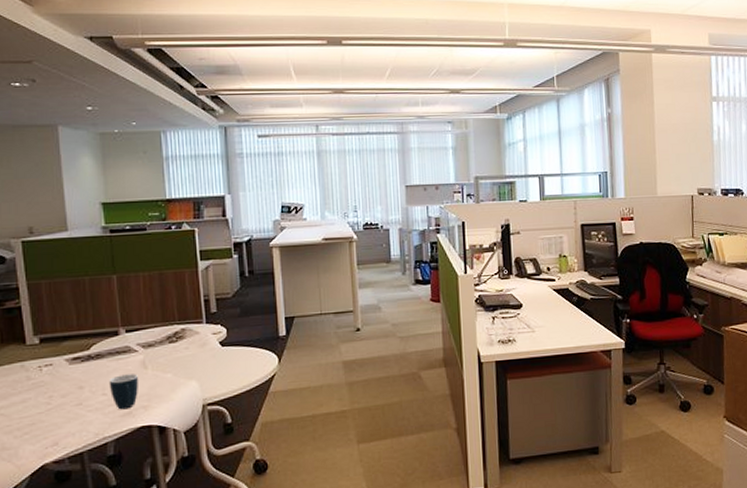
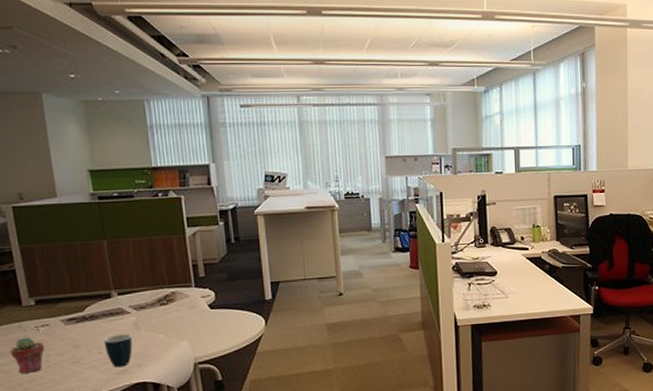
potted succulent: none [11,377,47,417] -> present [10,337,45,373]

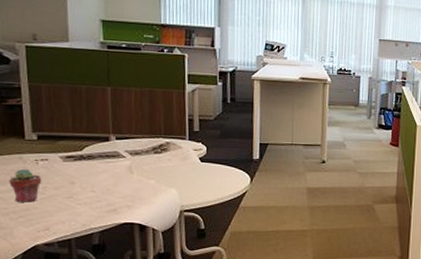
mug: present [103,334,132,368] -> none [97,176,124,207]

